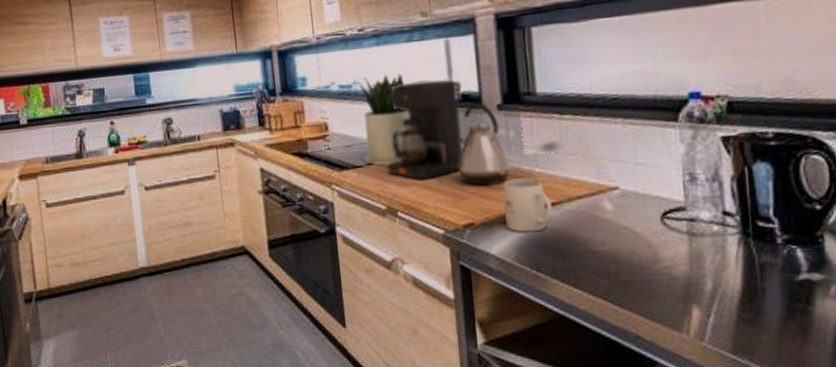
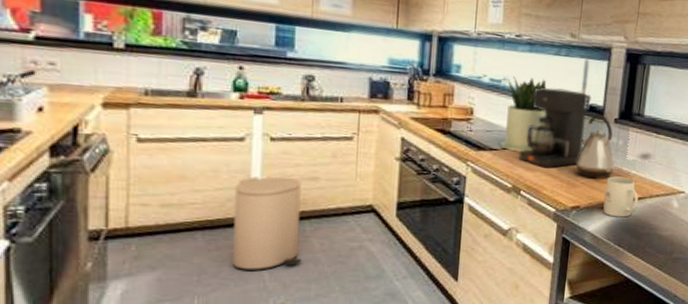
pedal bin: none [123,225,189,326] -> present [233,176,301,272]

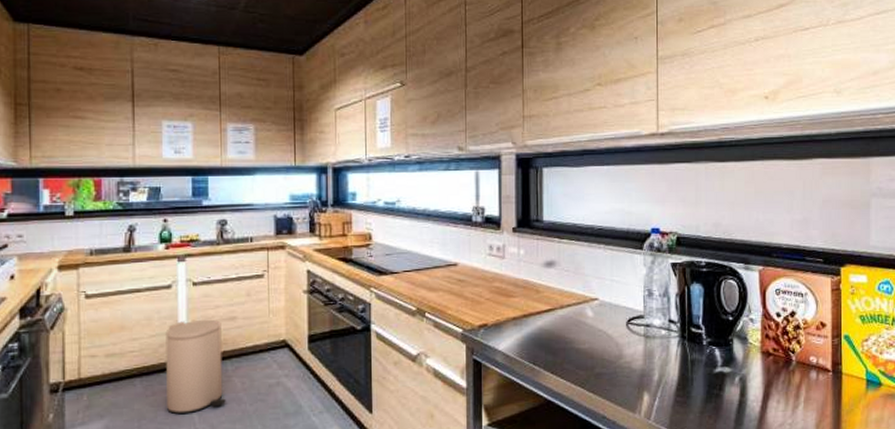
planter: present [499,76,547,152] -> none [399,196,442,273]
coffee maker: present [518,88,588,169] -> none [420,203,484,287]
kettle: present [575,114,615,179] -> none [478,225,519,293]
mug: present [603,176,639,218] -> none [511,288,548,333]

